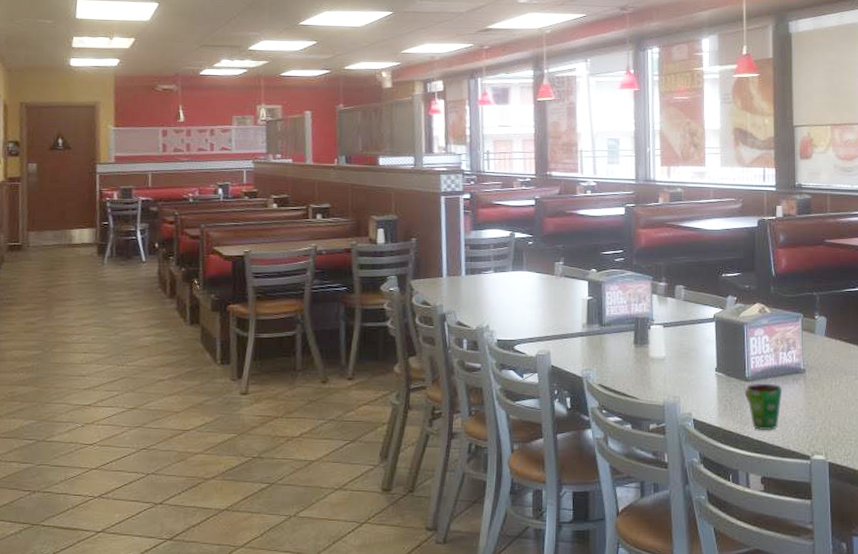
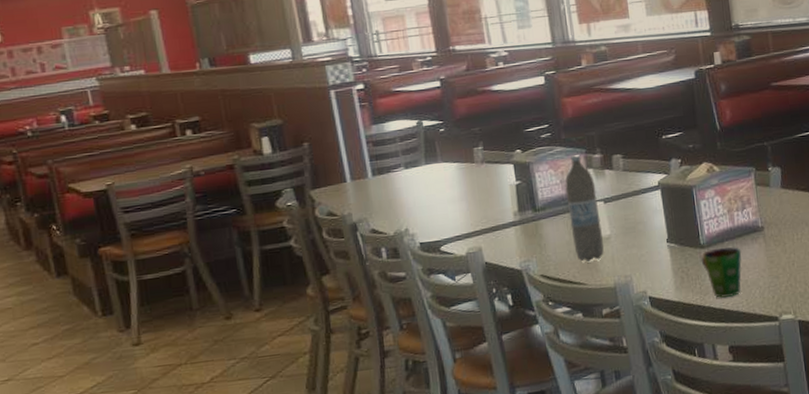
water bottle: none [630,280,658,378] -> present [565,154,604,262]

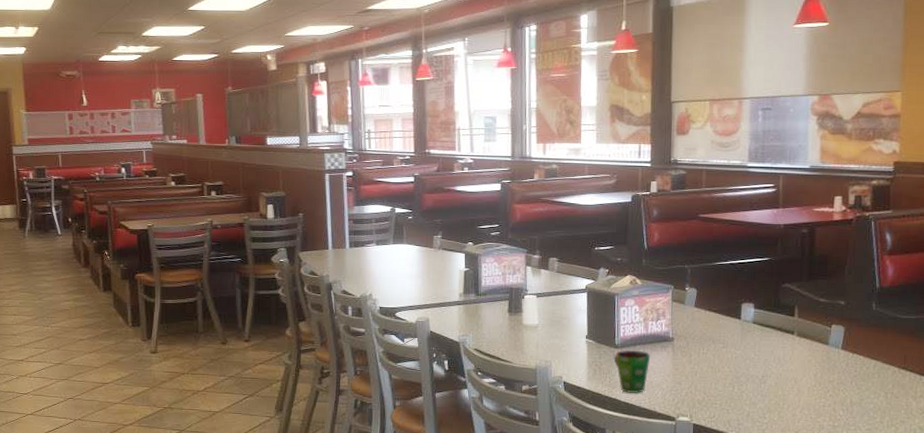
water bottle: present [565,154,604,262] -> none [505,252,532,344]

